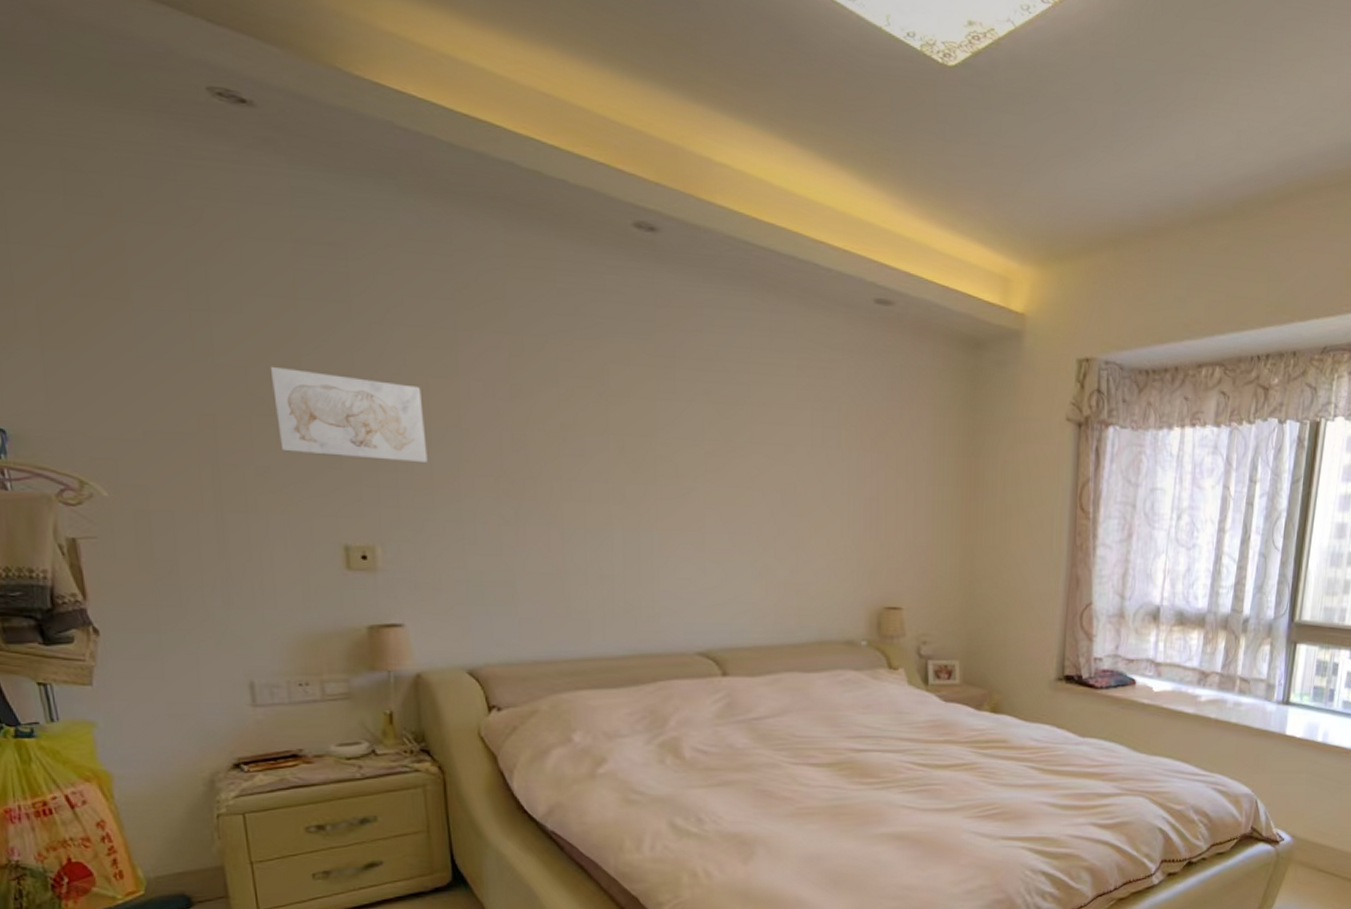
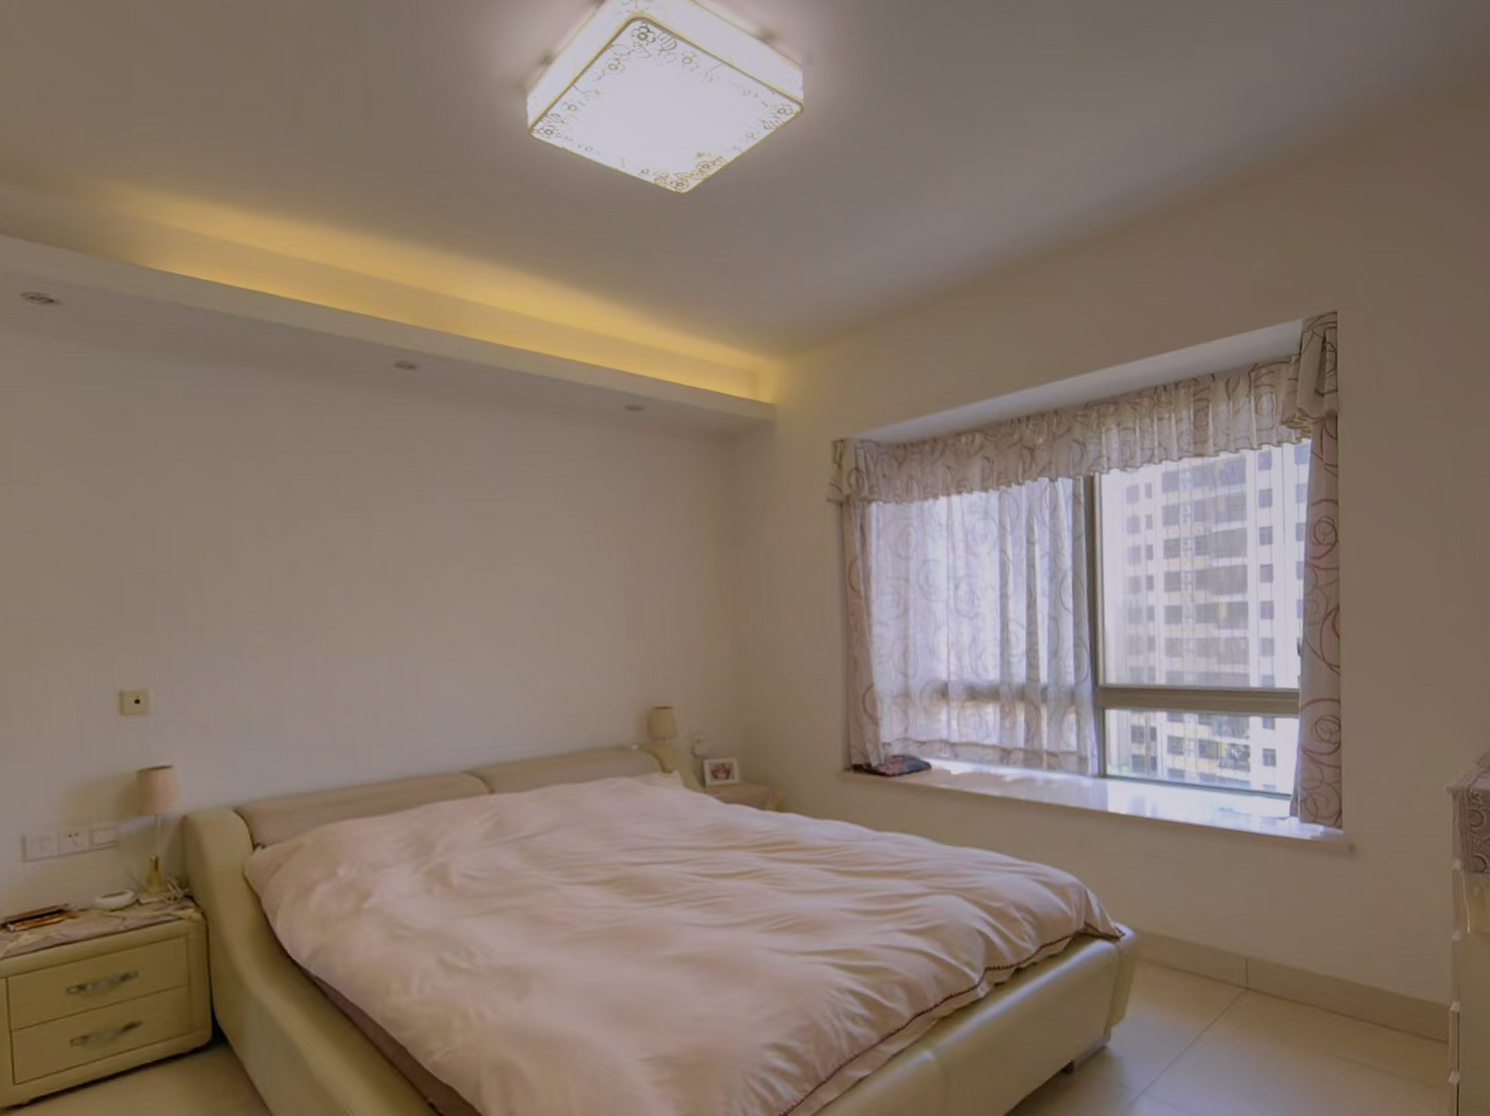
wall art: present [270,366,428,464] -> none [60,527,201,606]

